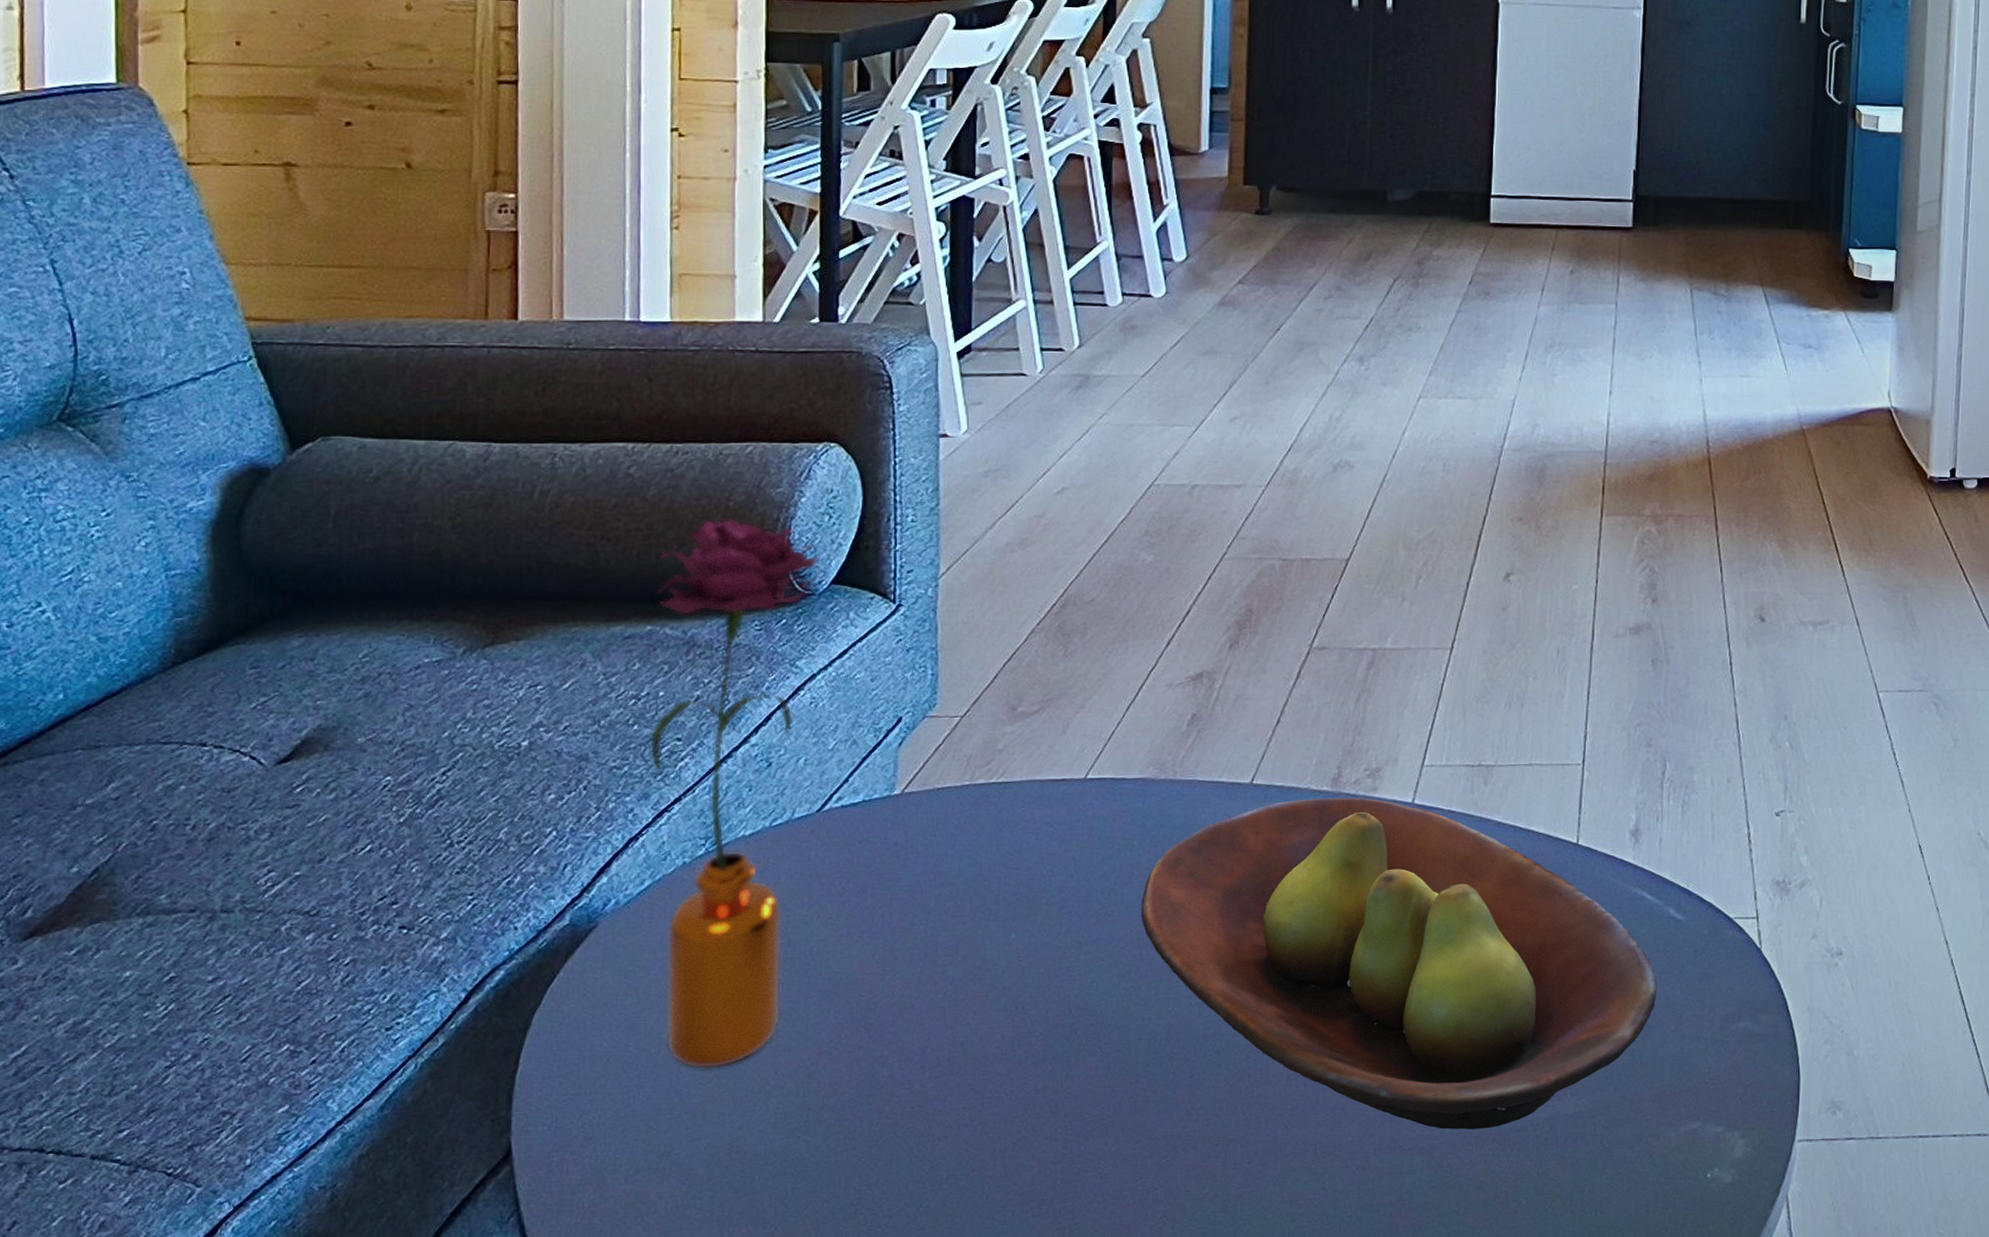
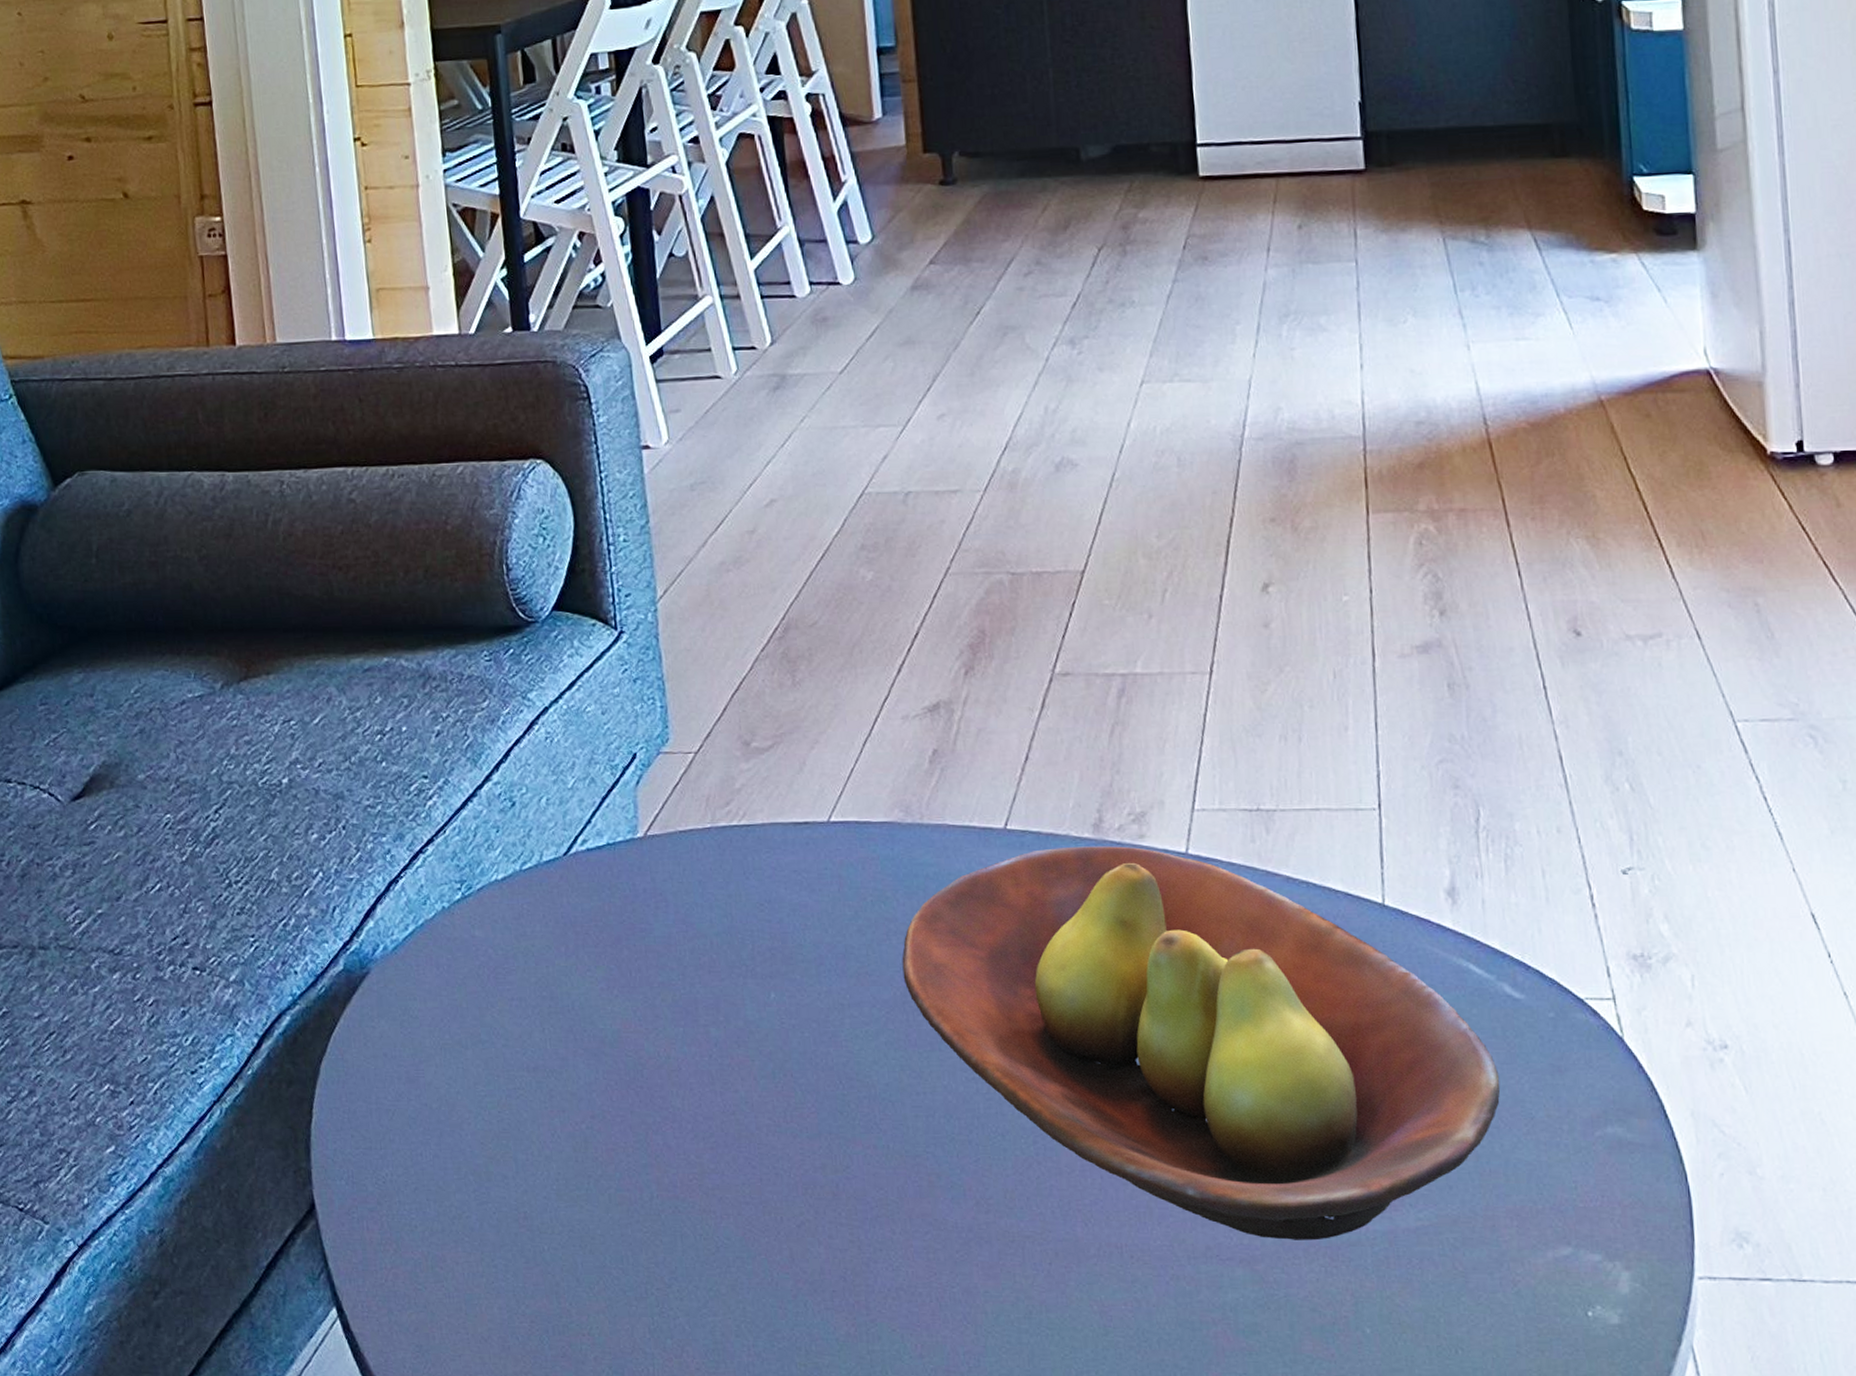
flower: present [649,519,821,1069] -> none [389,543,552,1128]

